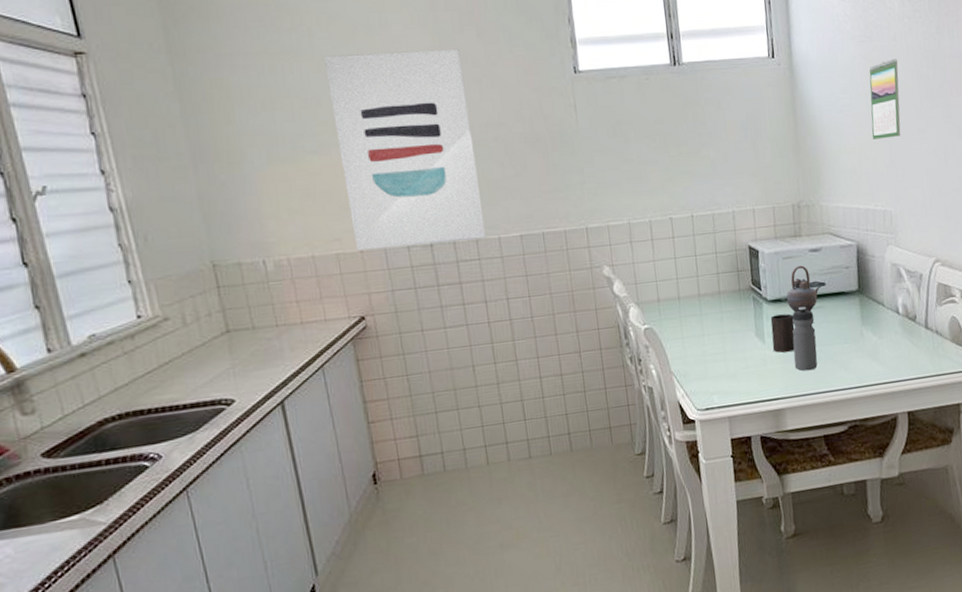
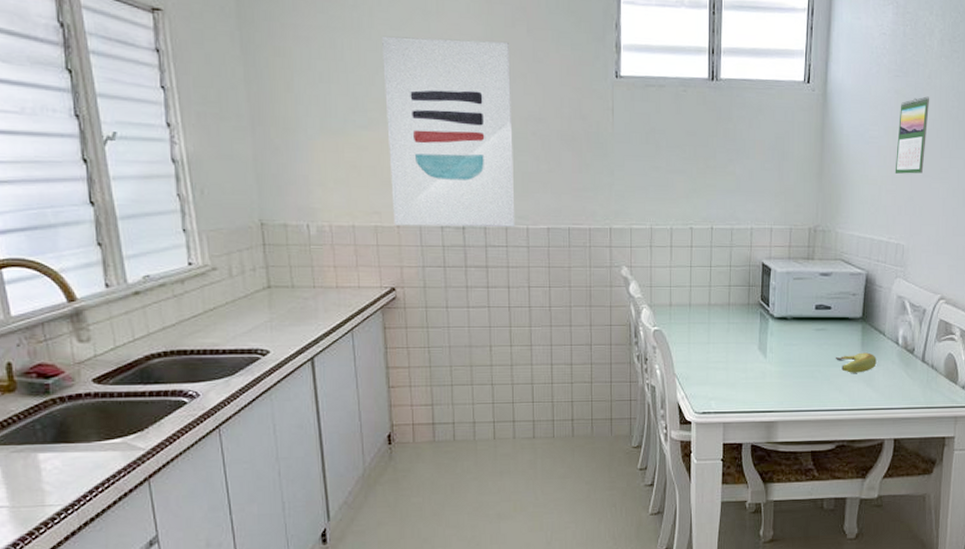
cup: present [770,313,795,353] -> none [773,332,797,368]
teapot: present [786,265,822,313] -> none [792,287,827,333]
water bottle: present [792,306,818,371] -> none [792,327,816,389]
banana: none [836,325,879,349] -> present [835,352,877,373]

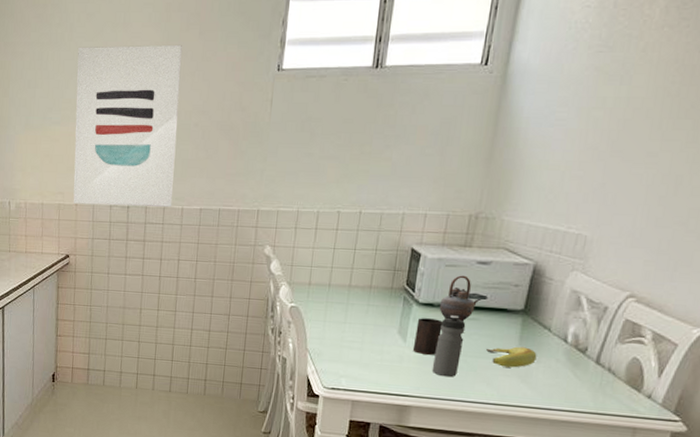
cup: none [773,332,797,368] -> present [412,318,443,355]
teapot: none [792,287,827,333] -> present [439,275,482,322]
water bottle: none [792,327,816,389] -> present [432,315,466,377]
calendar: present [895,96,930,174] -> none [584,72,642,159]

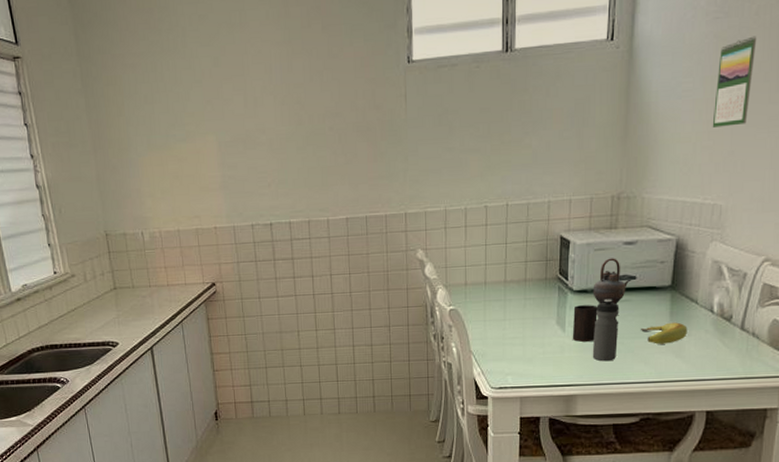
wall art: present [73,44,183,207] -> none [194,42,317,227]
calendar: none [584,72,642,159] -> present [712,36,757,128]

